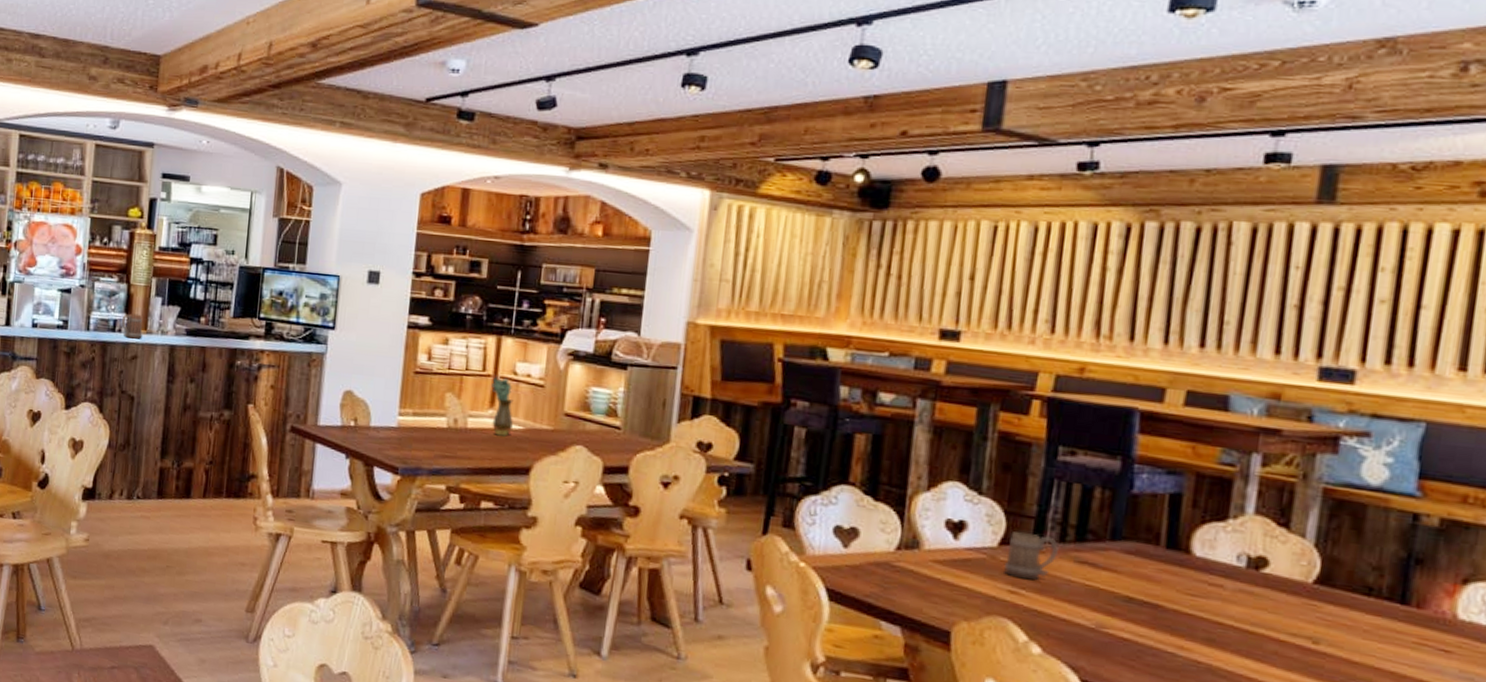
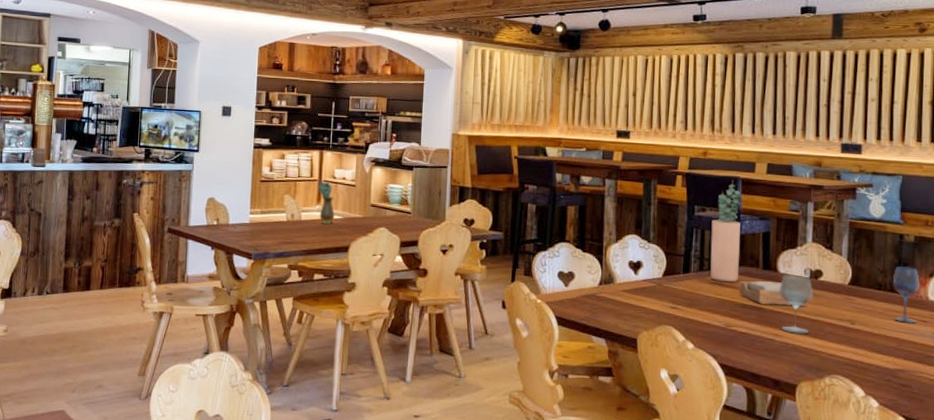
beer mug: present [1004,531,1059,581] -> none [667,266,699,298]
vase: none [1076,411,1139,564] -> present [710,179,742,283]
napkin holder: none [1122,563,1237,611] -> present [738,281,806,308]
wine glass: none [1190,558,1251,652] -> present [779,274,814,334]
wineglass: none [1390,562,1443,653] -> present [892,266,919,324]

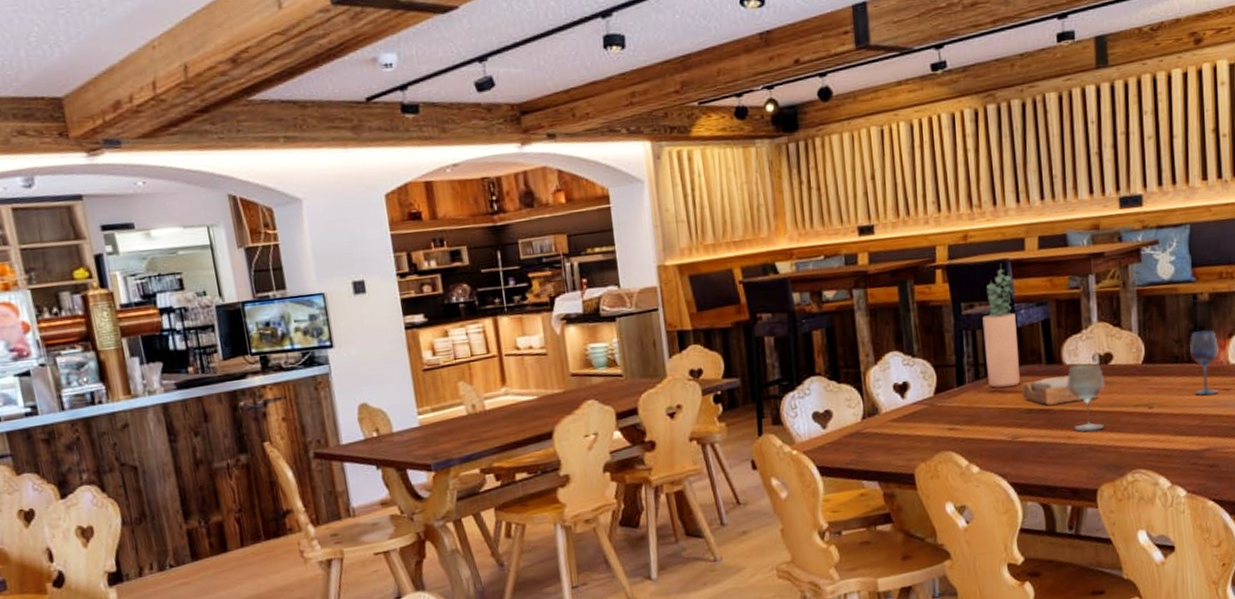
beer mug: present [28,147,46,168] -> none [99,380,128,408]
vase: present [318,179,334,225] -> none [498,354,528,410]

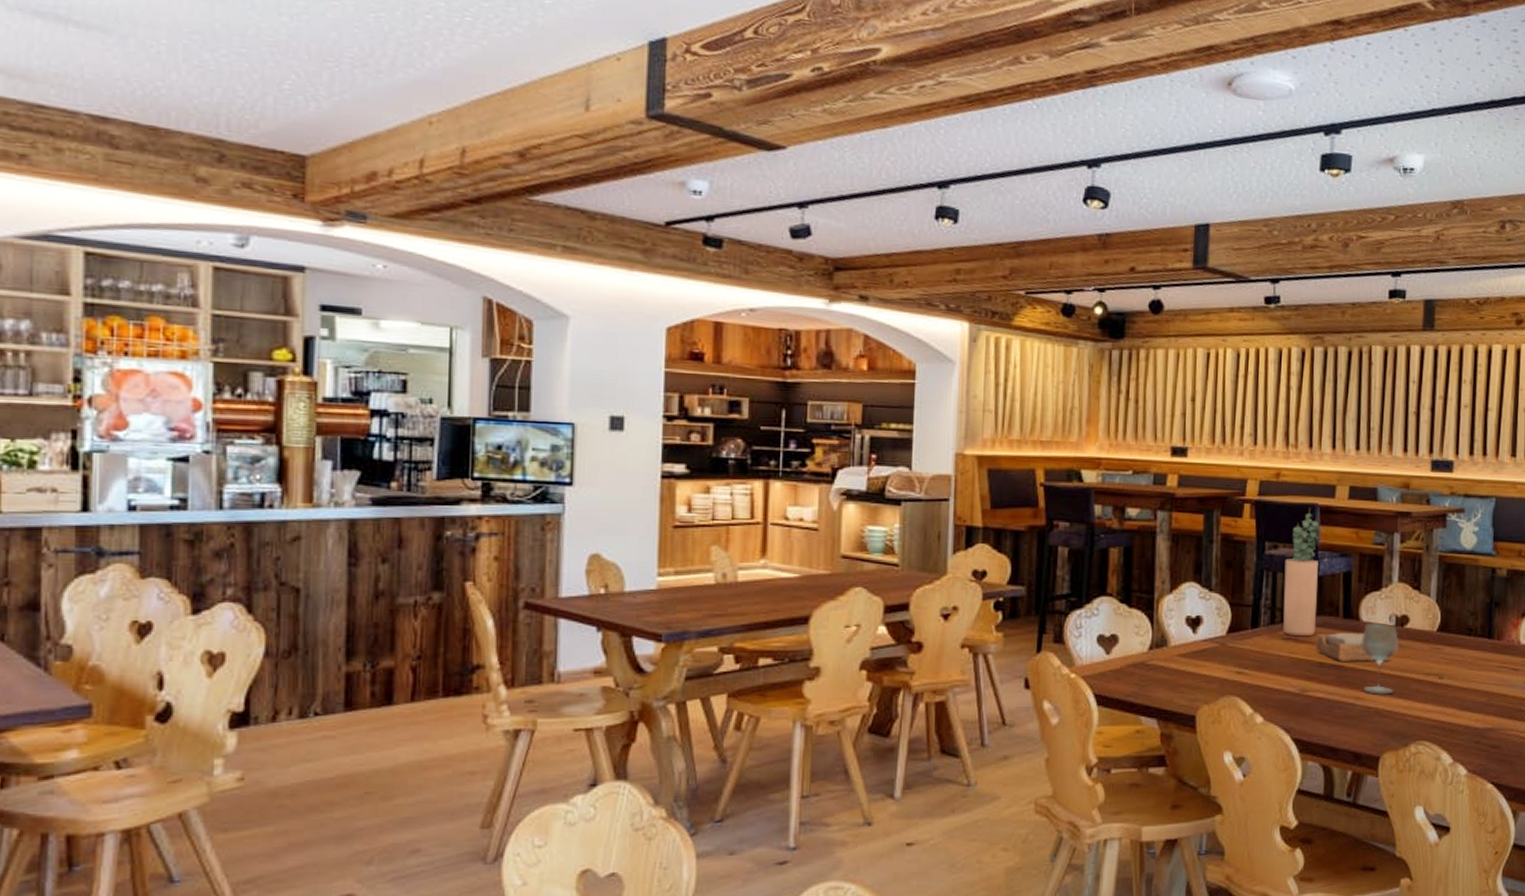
wineglass: present [1189,330,1219,396] -> none [1483,606,1511,674]

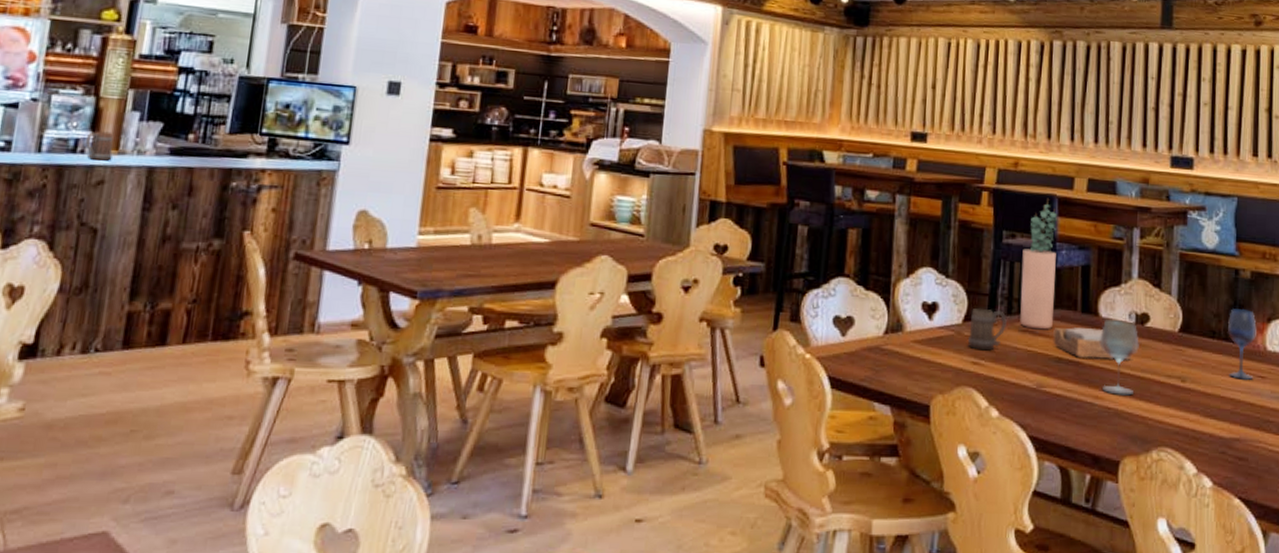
beer mug: none [272,483,306,515] -> present [85,131,114,161]
beer mug: none [1232,620,1270,660] -> present [968,309,1007,351]
wineglass: none [1483,606,1511,674] -> present [1227,309,1257,381]

